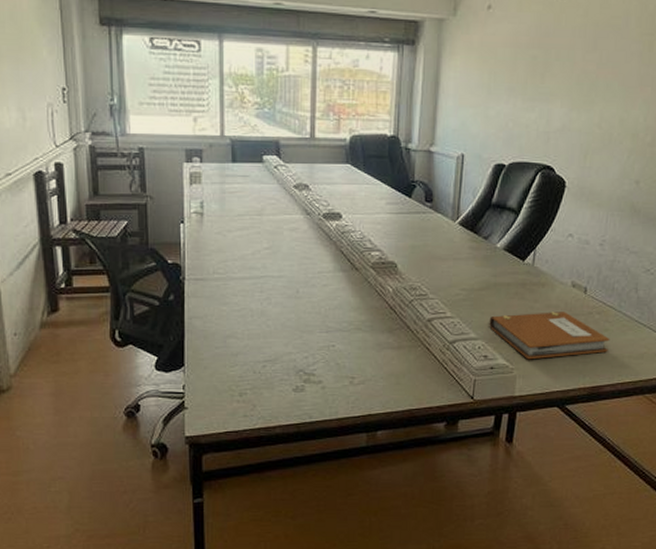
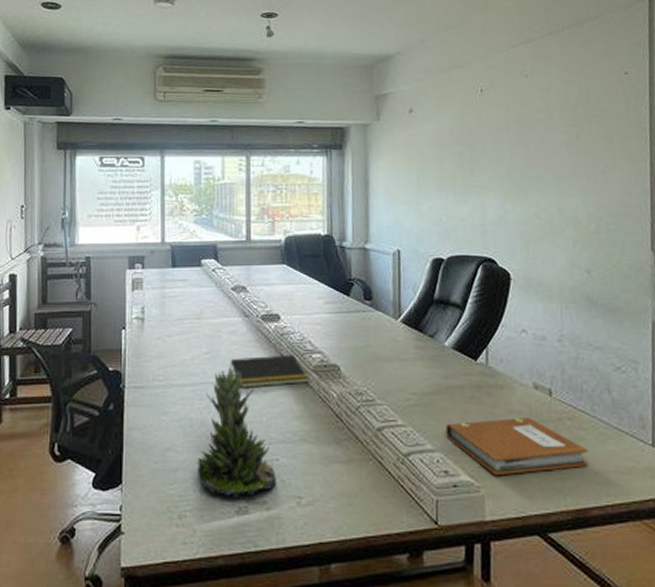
succulent plant: none [258,262,332,378] -> present [197,367,277,497]
notepad: none [291,251,367,282] -> present [230,354,309,388]

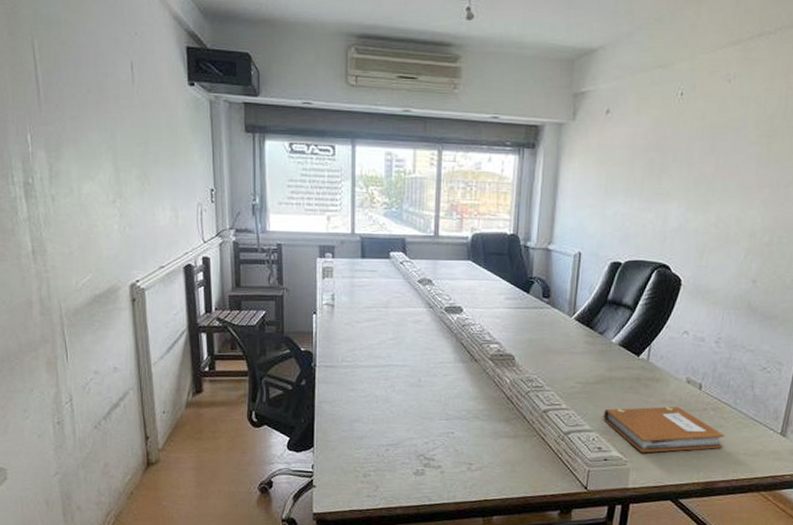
succulent plant: present [197,367,277,497] -> none [381,352,451,462]
notepad: present [230,354,309,388] -> none [414,343,486,372]

